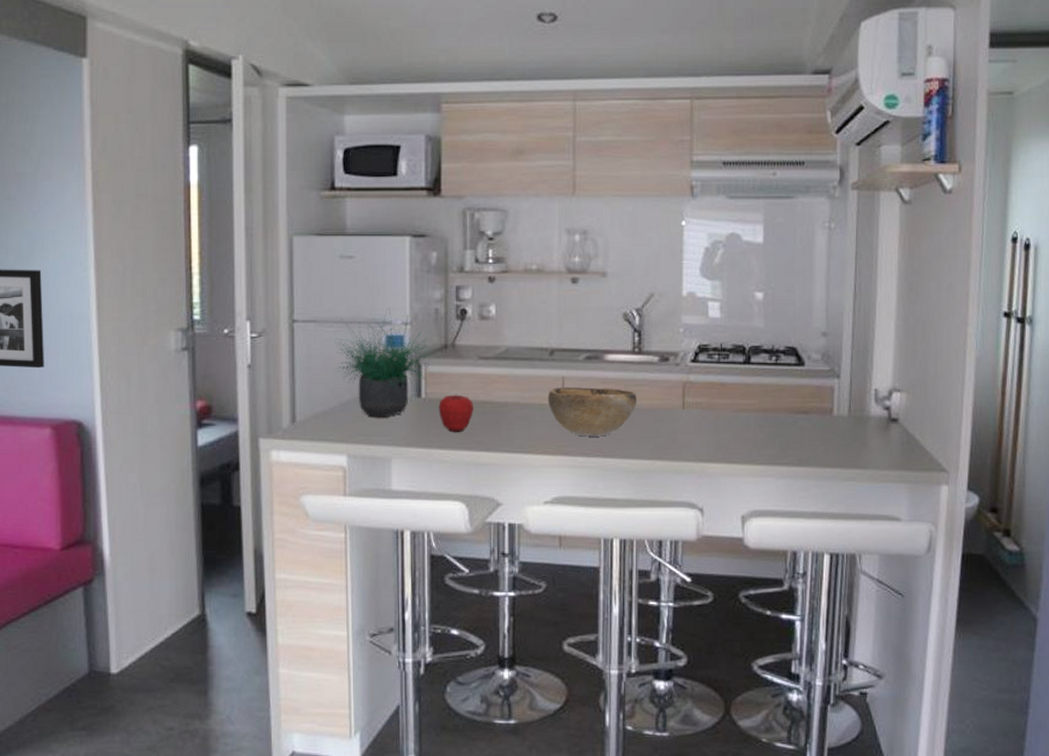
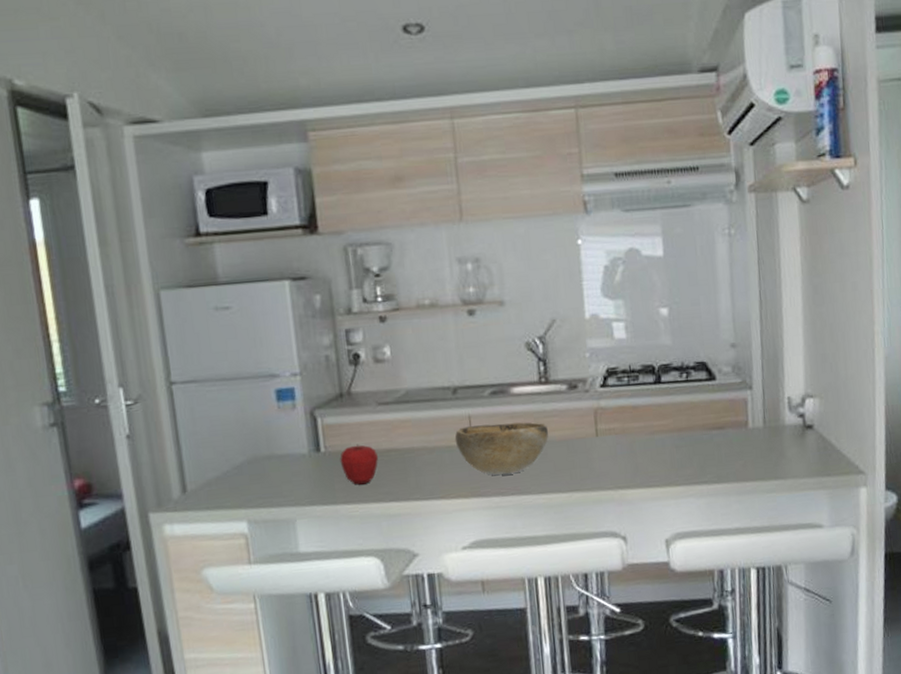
potted plant: present [335,308,435,418] -> none [219,359,330,478]

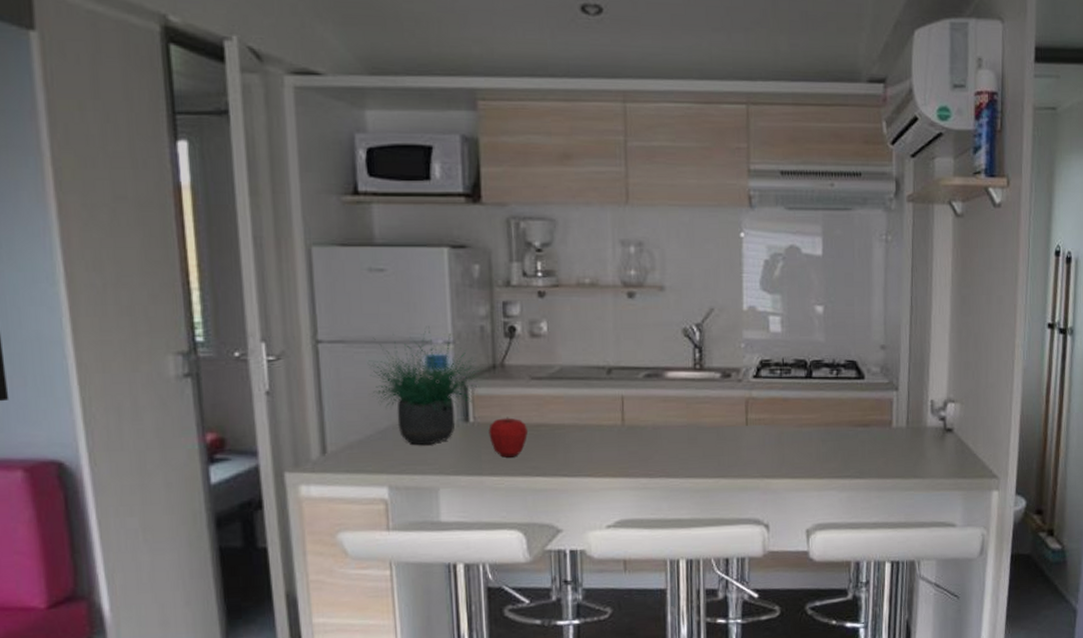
potted plant: none [219,359,330,478] -> present [367,326,483,446]
decorative bowl: present [454,422,549,475] -> none [606,406,700,457]

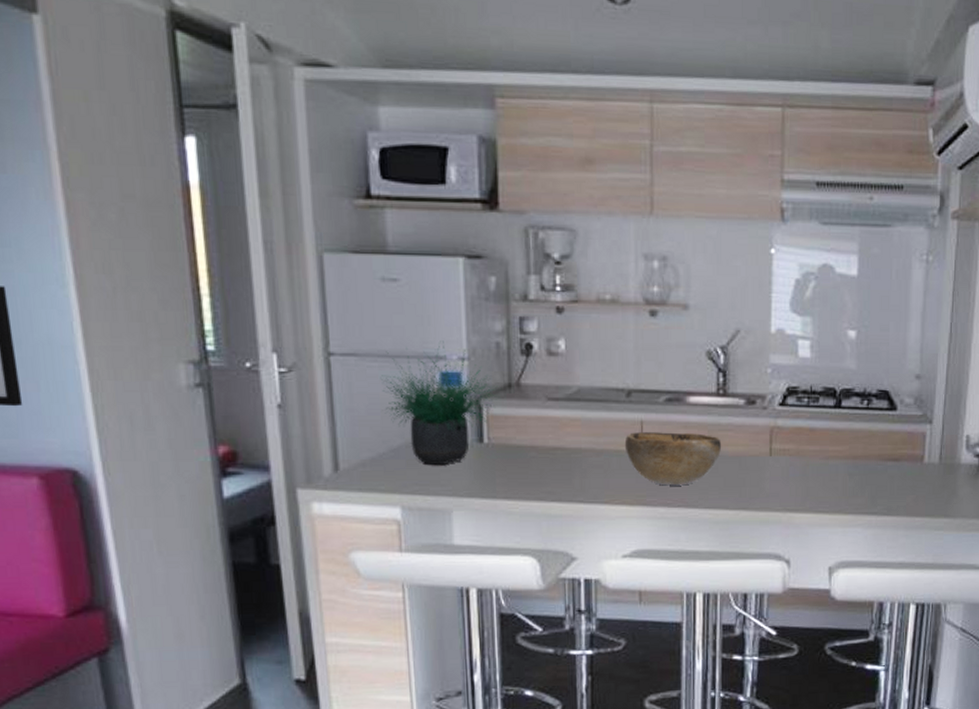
apple: present [488,416,529,458] -> none [503,438,544,481]
decorative bowl: none [606,406,700,457] -> present [624,432,722,486]

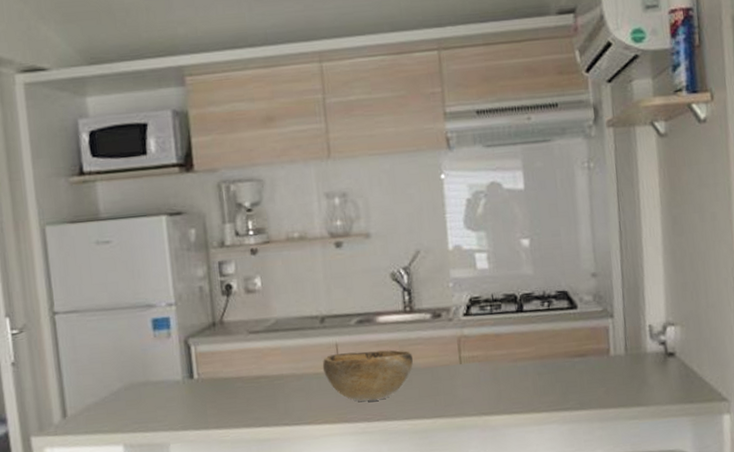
potted plant: present [380,340,498,466] -> none [99,290,203,404]

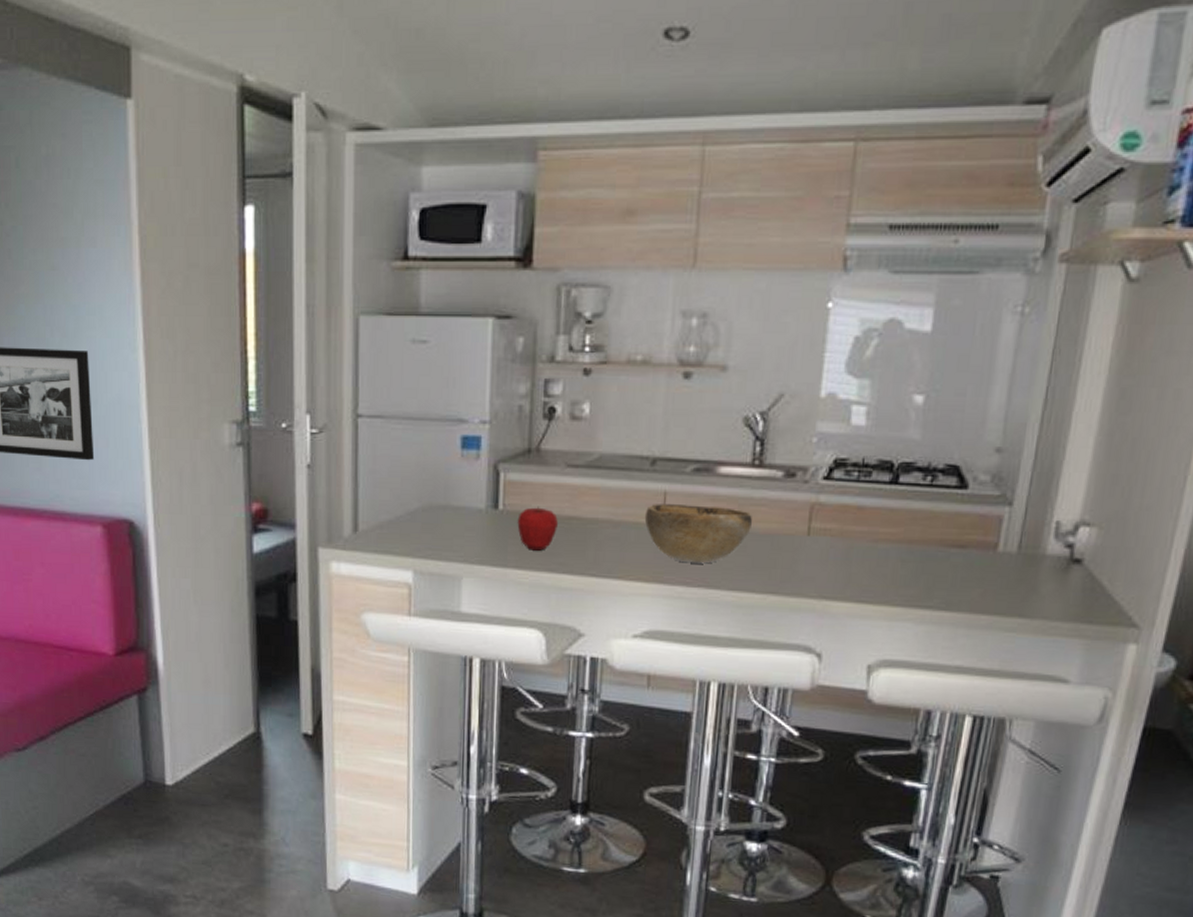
apple: none [212,371,250,411] -> present [517,506,559,551]

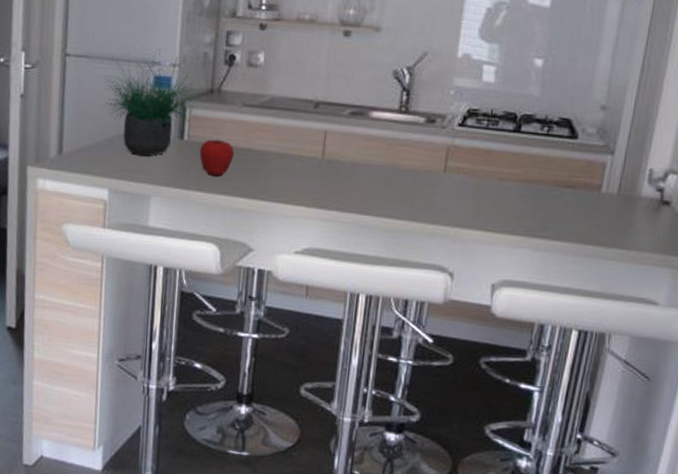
potted plant: none [403,403,517,531] -> present [104,48,202,157]
decorative bowl: present [644,504,753,564] -> none [307,140,399,193]

